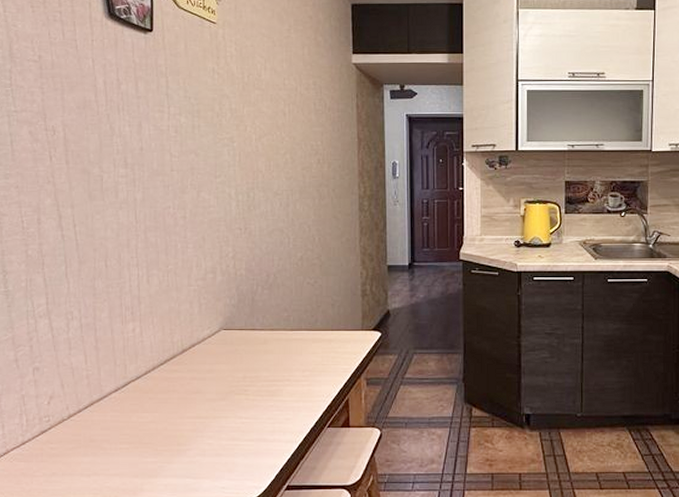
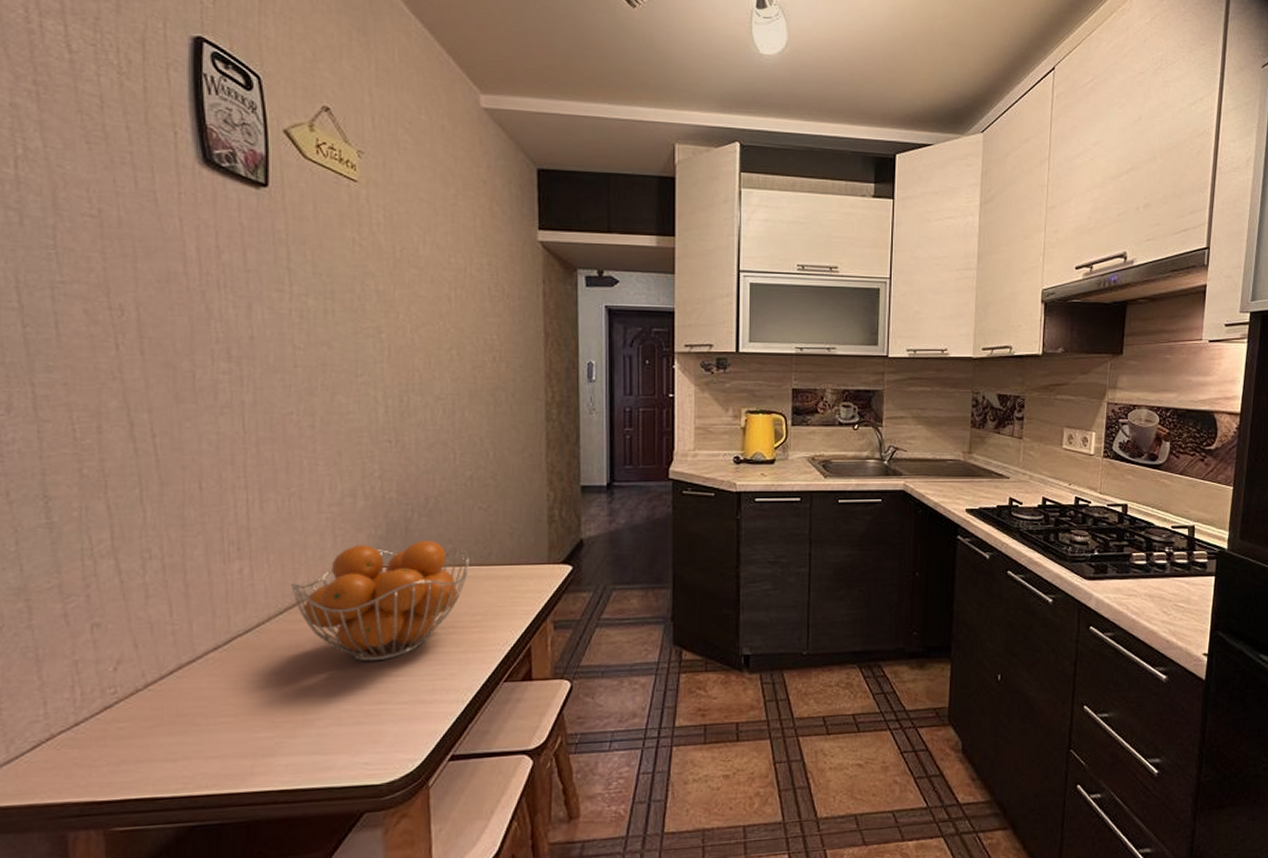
fruit basket: none [168,308,301,406] -> present [290,539,470,662]

